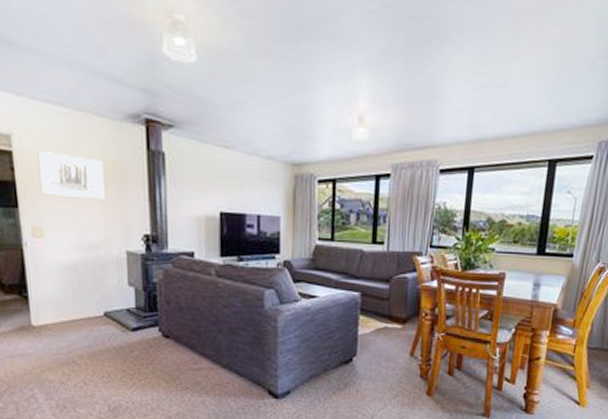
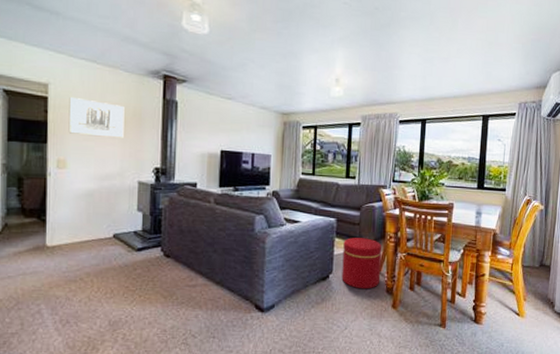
ottoman: none [367,315,416,374] -> present [342,238,382,289]

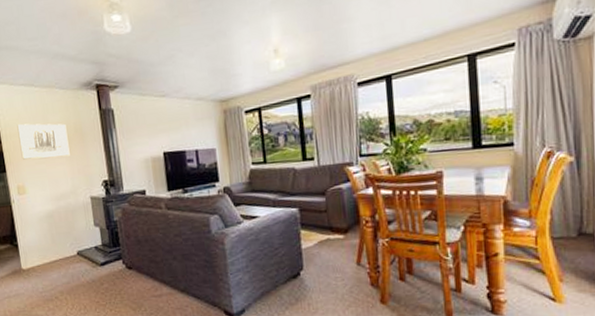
ottoman: present [342,238,382,289] -> none [311,226,362,285]

